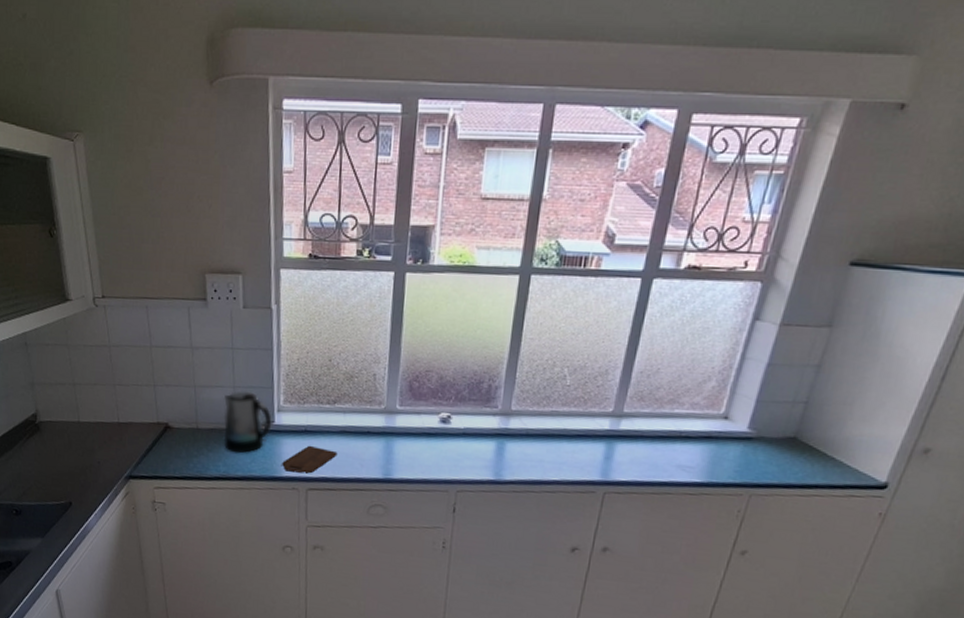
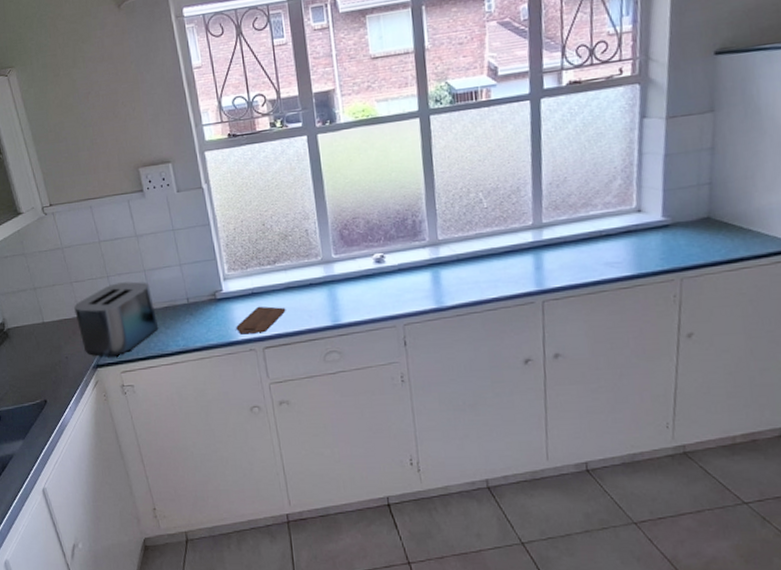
toaster: none [114,394,201,472] -> present [74,281,159,357]
kettle: present [223,391,272,453] -> none [173,266,221,325]

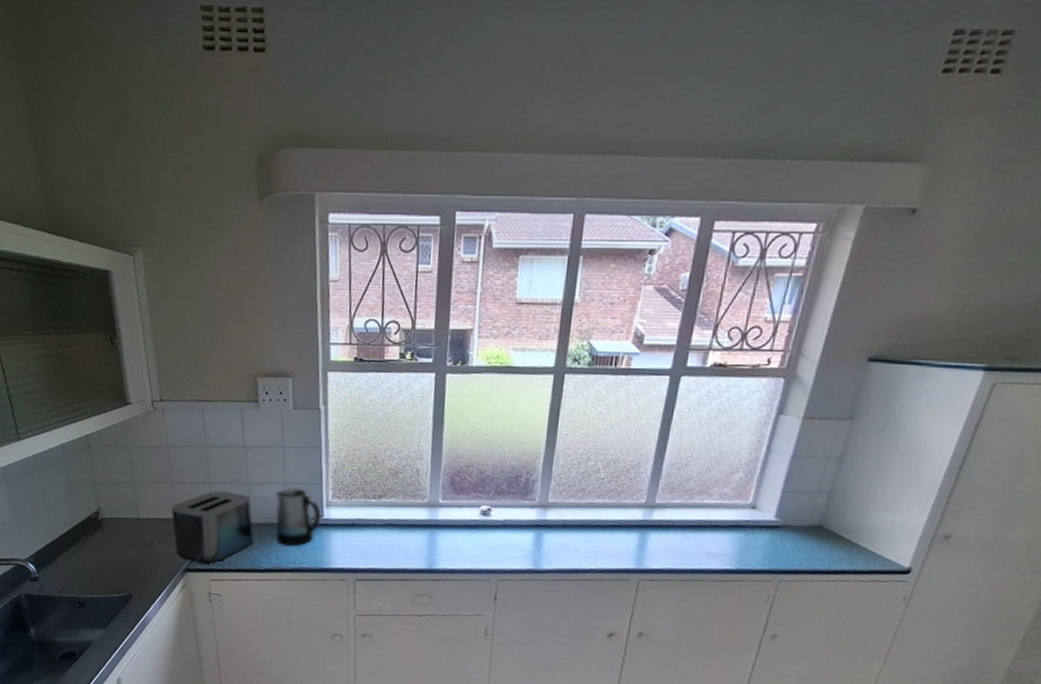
kettle: none [173,266,221,325] -> present [275,487,321,546]
cutting board: present [236,306,286,335] -> none [331,538,384,566]

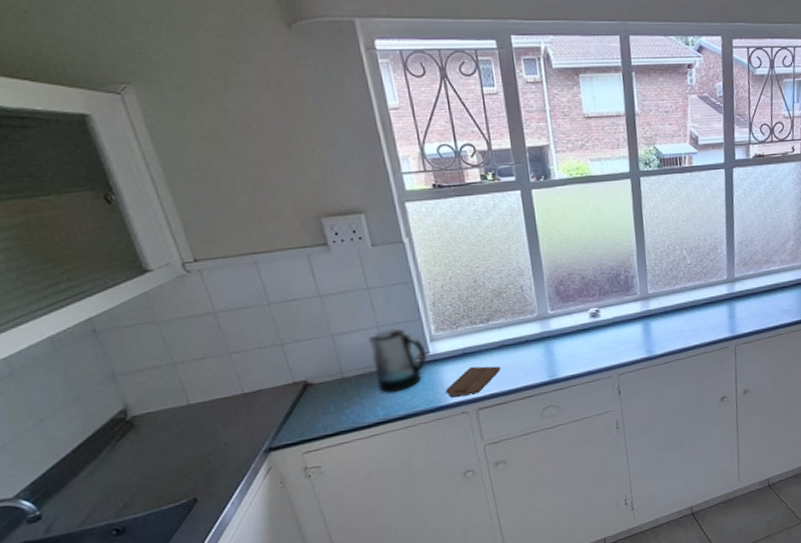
toaster: present [172,491,254,565] -> none [234,348,352,438]
cutting board: none [331,538,384,566] -> present [446,366,501,398]

